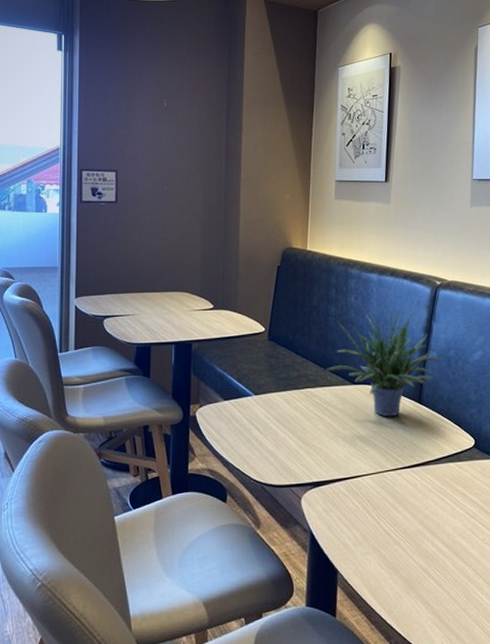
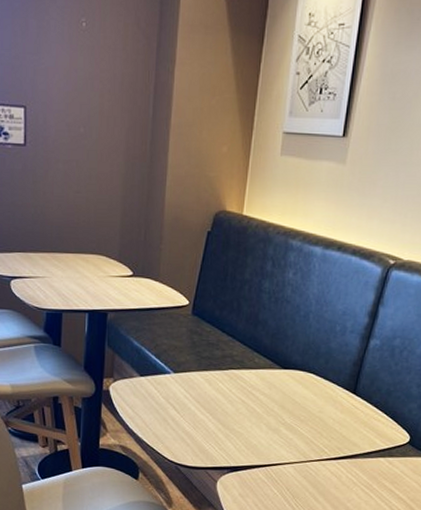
potted plant: present [326,304,443,417] -> none [254,283,386,406]

